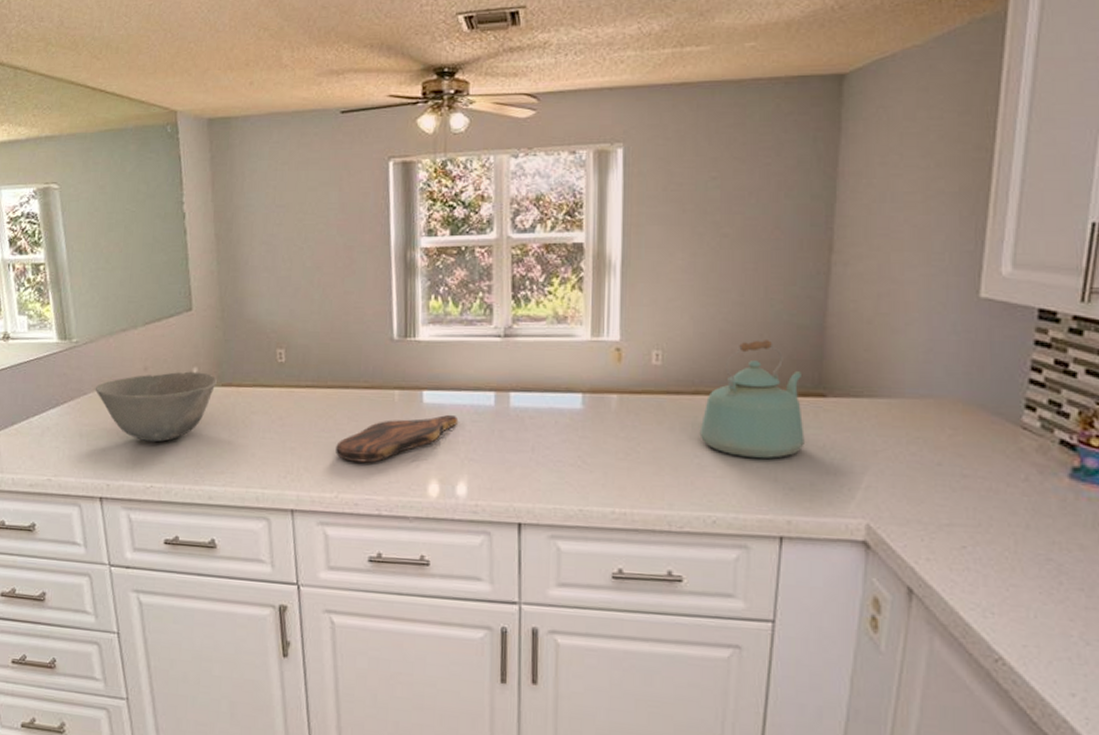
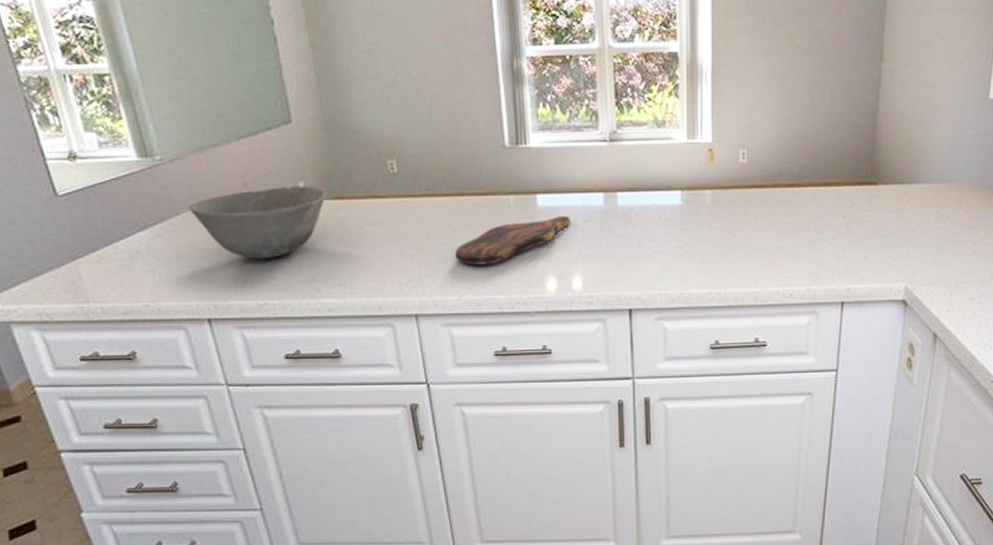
kettle: present [699,340,805,459] -> none [779,138,860,239]

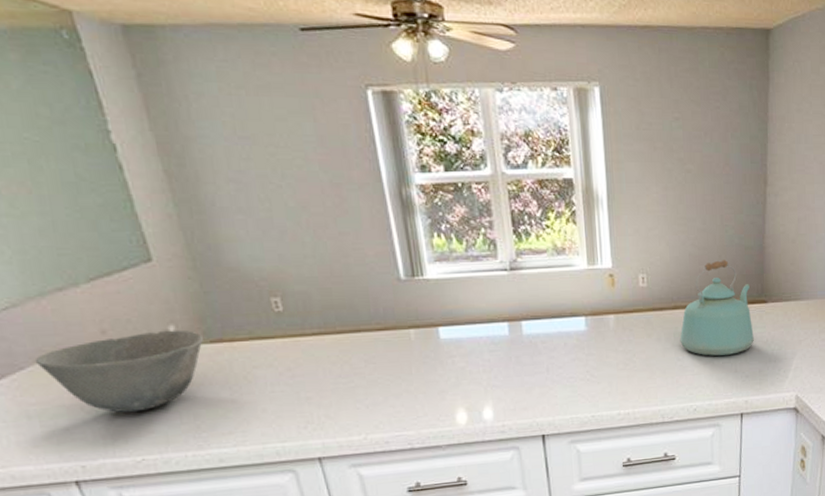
cutting board: present [456,215,572,265] -> none [356,347,477,403]
kettle: none [779,138,860,239] -> present [680,260,754,357]

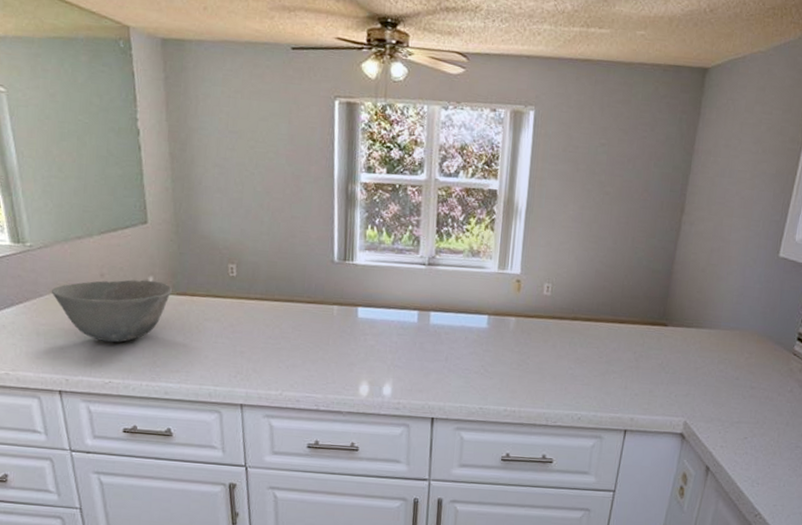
kettle: present [680,260,754,357] -> none [574,280,653,372]

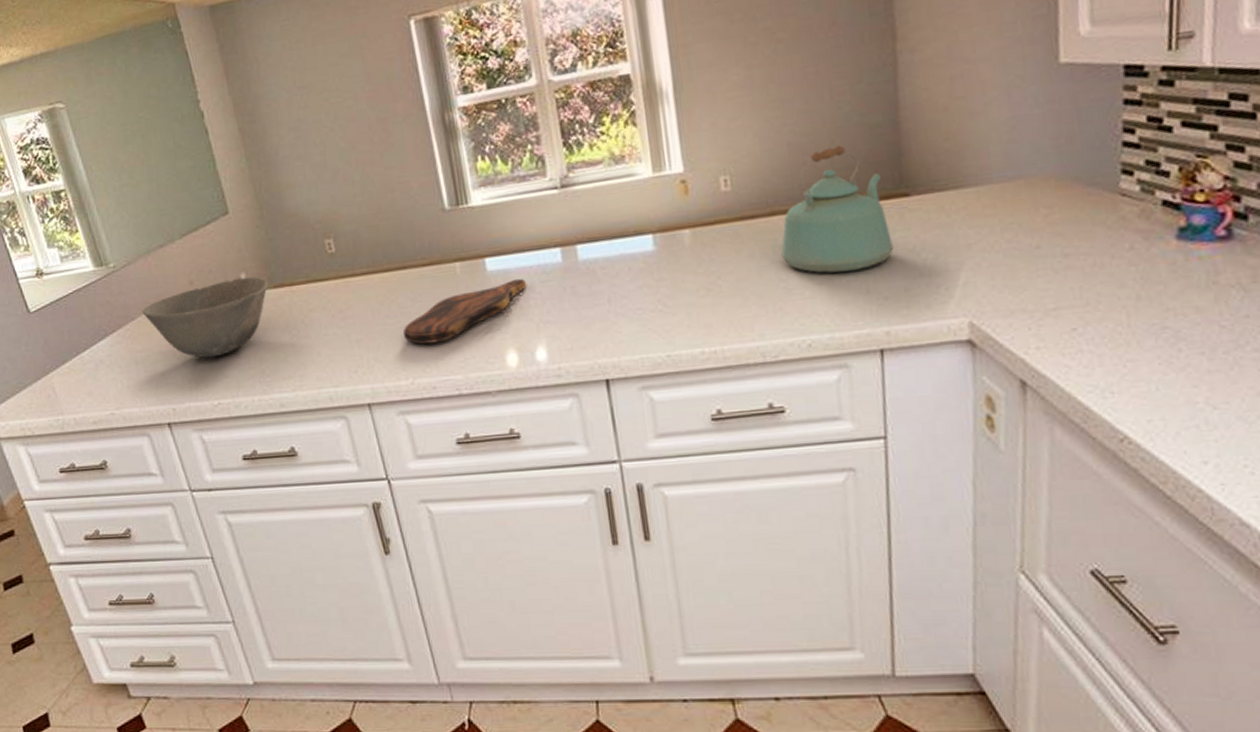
cutting board: none [281,328,387,366] -> present [403,278,527,345]
kettle: none [574,280,653,372] -> present [781,145,894,274]

